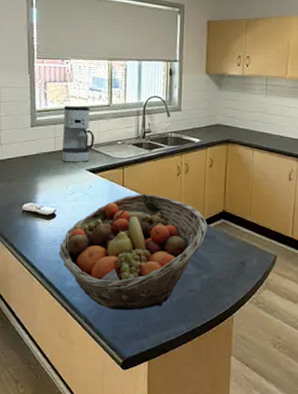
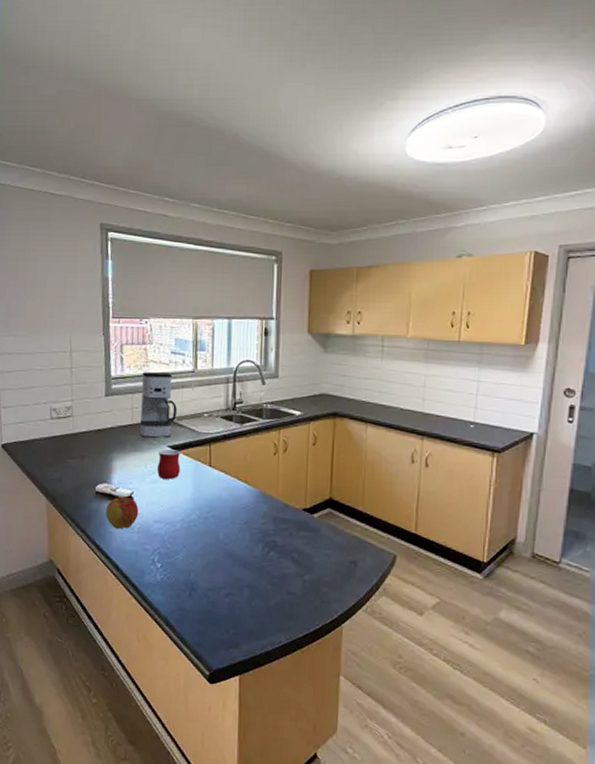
apple: none [31,213,61,242] -> present [105,496,139,530]
fruit basket: present [59,194,207,311] -> none [137,476,310,614]
mug: none [77,172,98,198] -> present [157,449,181,479]

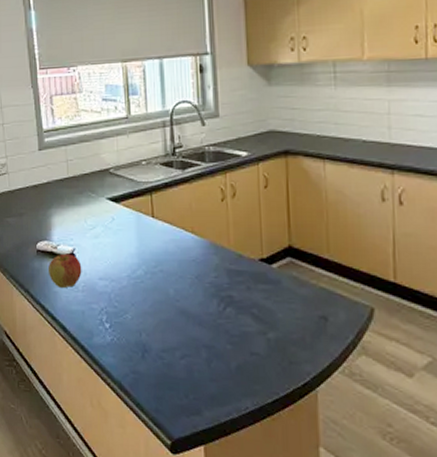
coffee maker: present [140,372,177,438] -> none [74,121,113,190]
mug: present [157,449,181,479] -> none [97,201,122,233]

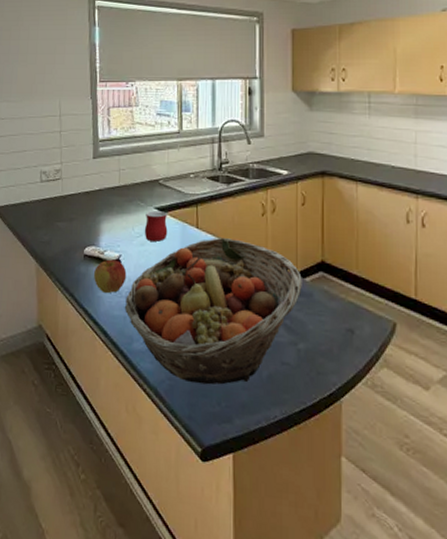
fruit basket: none [83,227,269,378] -> present [125,238,302,385]
mug: none [97,201,122,233] -> present [144,211,168,242]

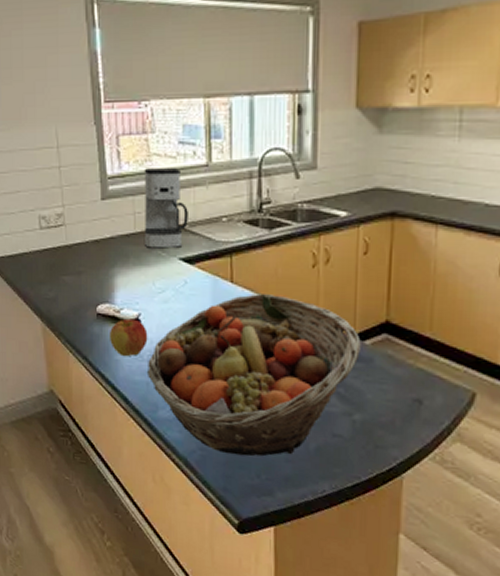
coffee maker: none [127,134,163,200] -> present [144,168,188,249]
mug: present [144,211,168,242] -> none [167,262,196,298]

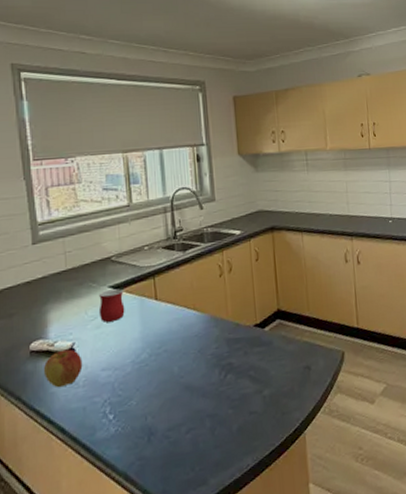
coffee maker: present [144,168,188,249] -> none [72,210,115,282]
fruit basket: present [148,294,361,457] -> none [84,304,262,457]
mug: none [167,262,196,298] -> present [98,288,125,322]

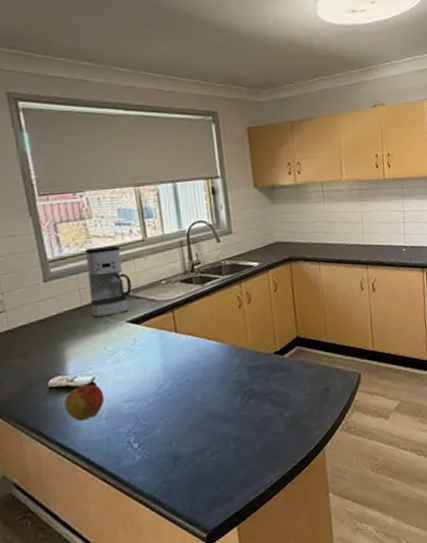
coffee maker: none [72,210,115,282] -> present [84,246,132,318]
mug: present [98,288,125,322] -> none [117,323,145,356]

